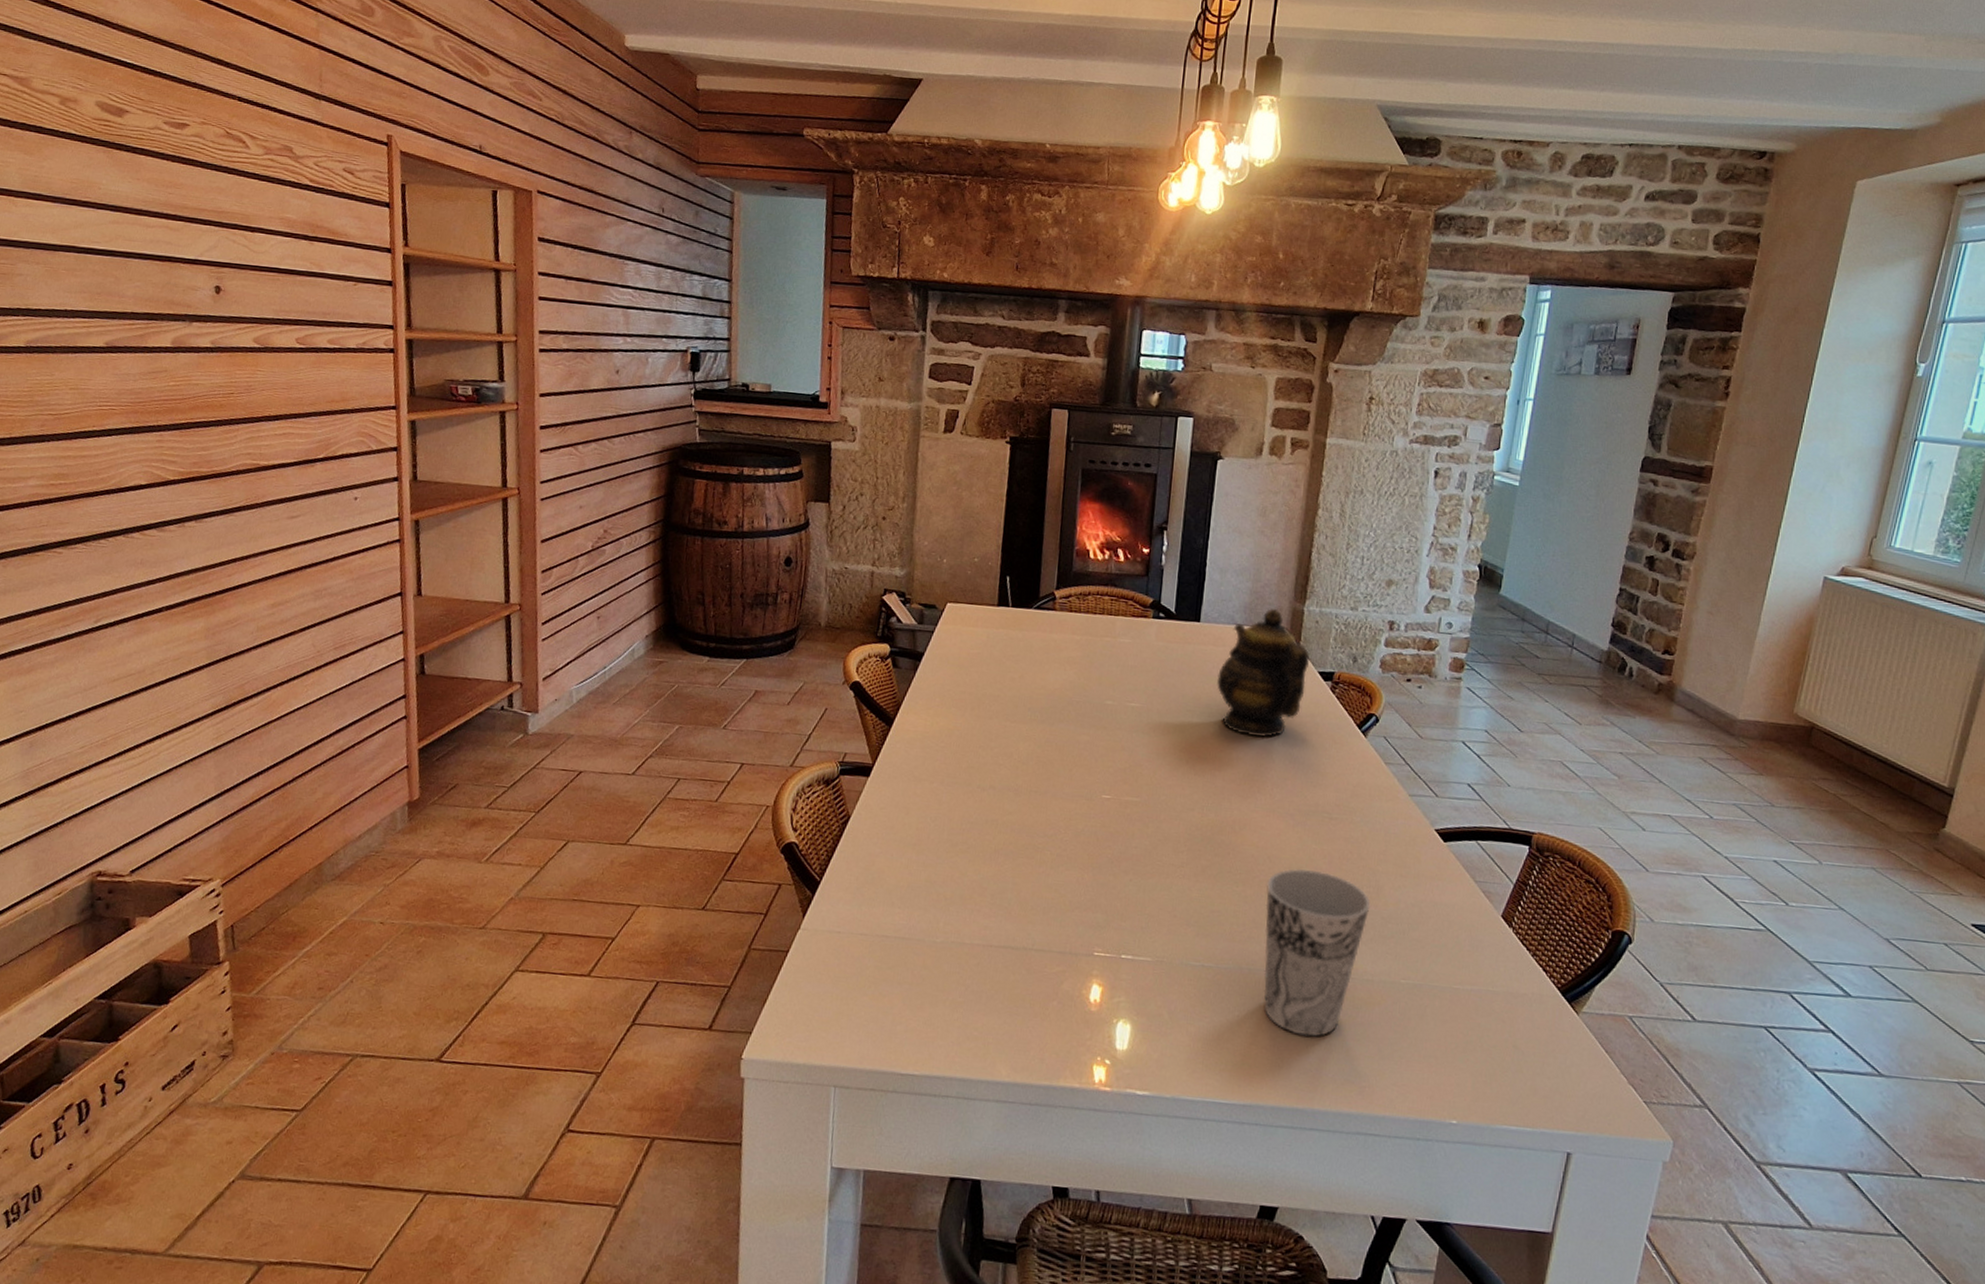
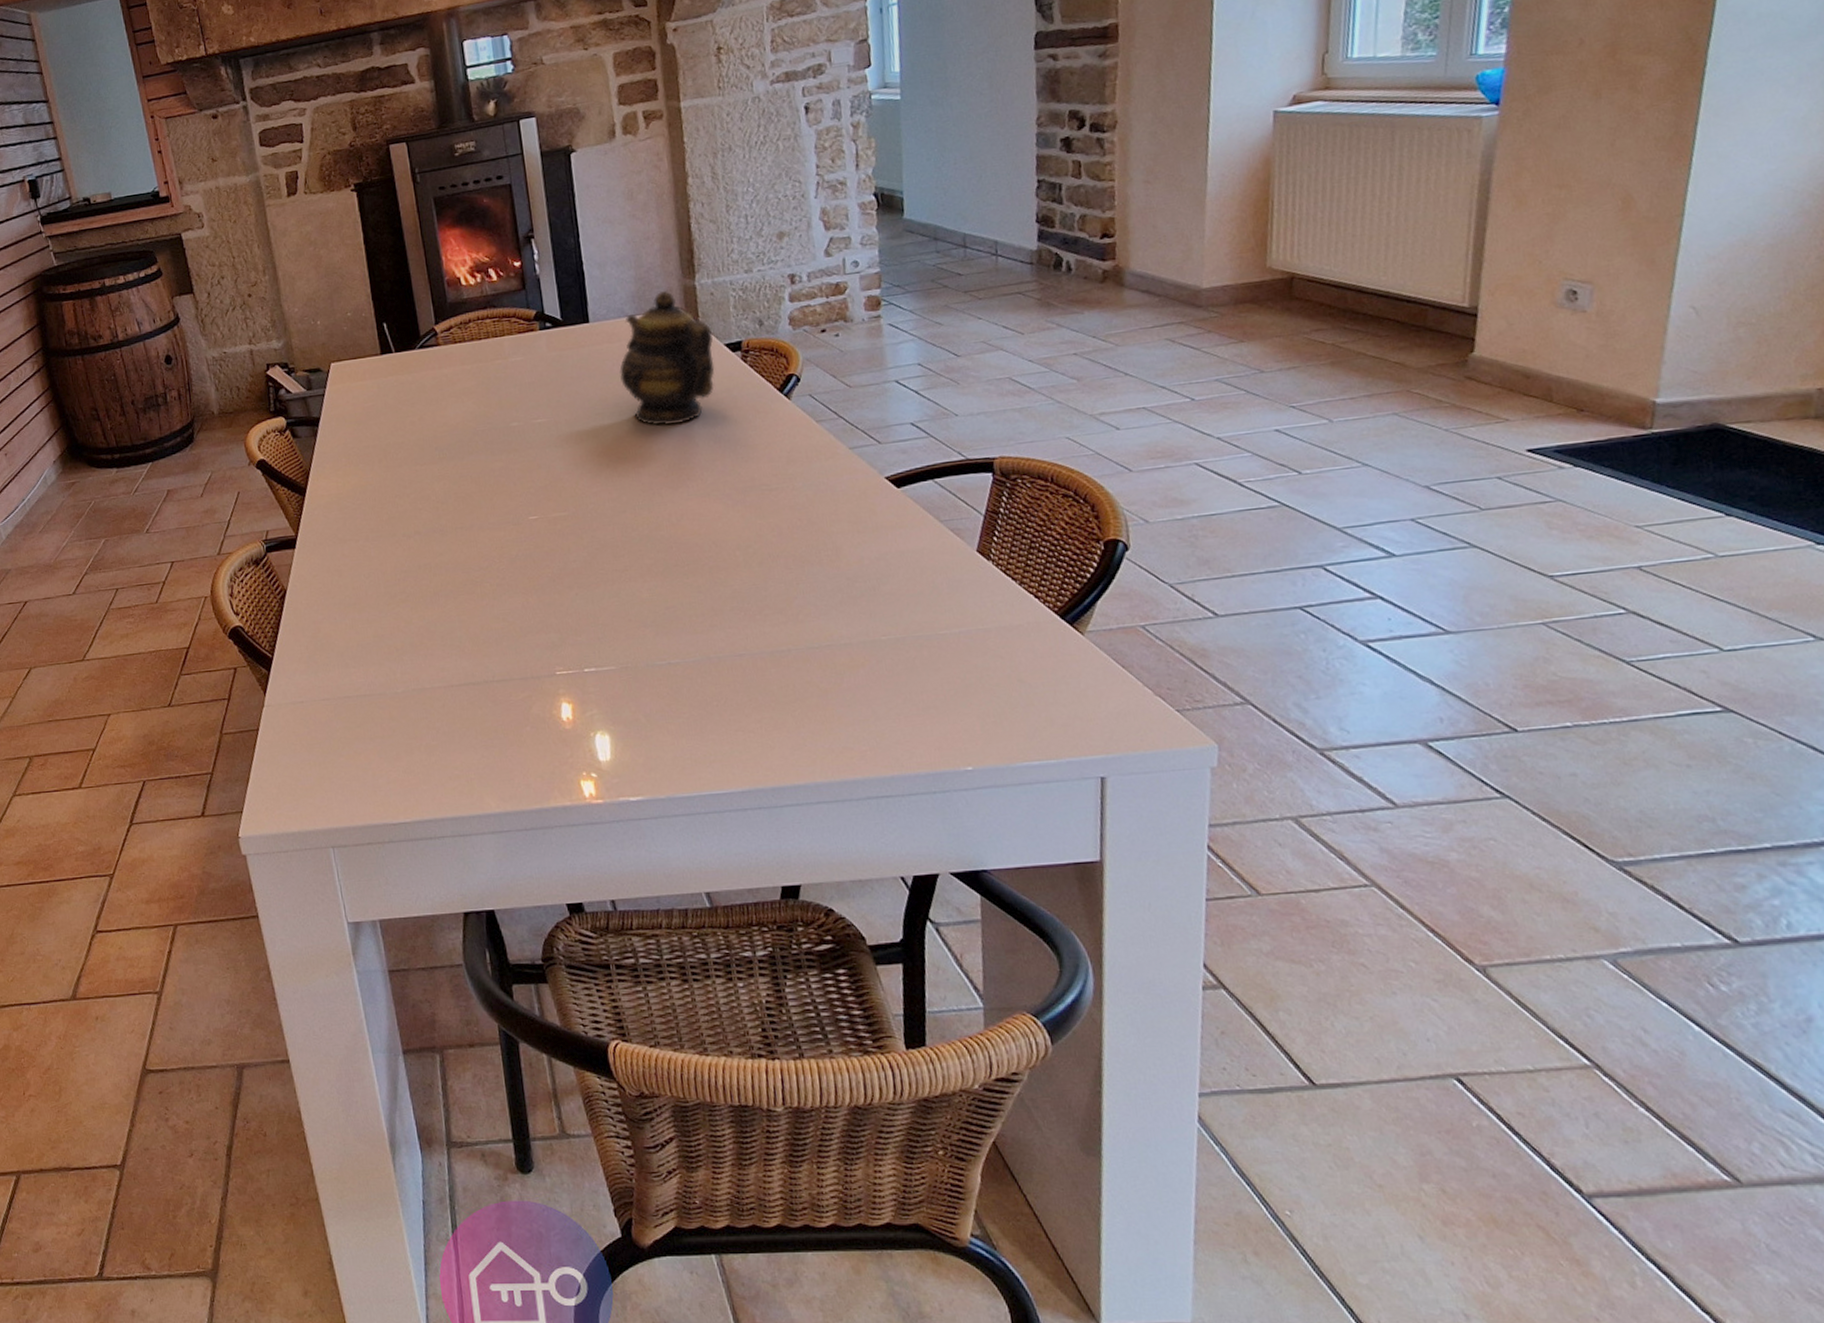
cup: present [1263,868,1371,1037] -> none [718,545,833,713]

